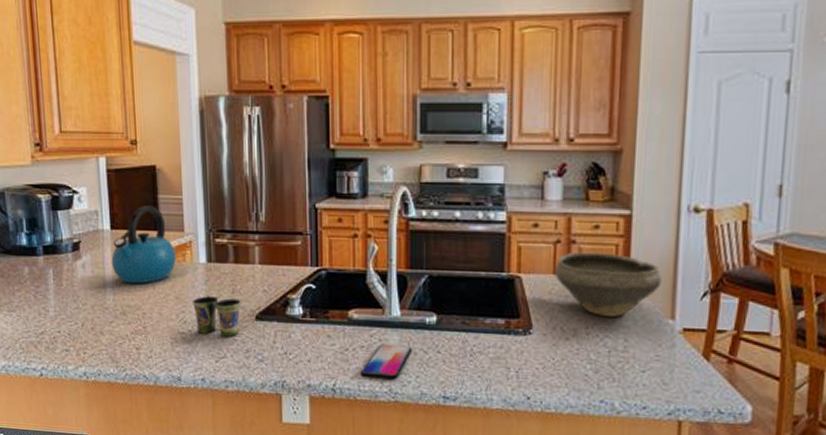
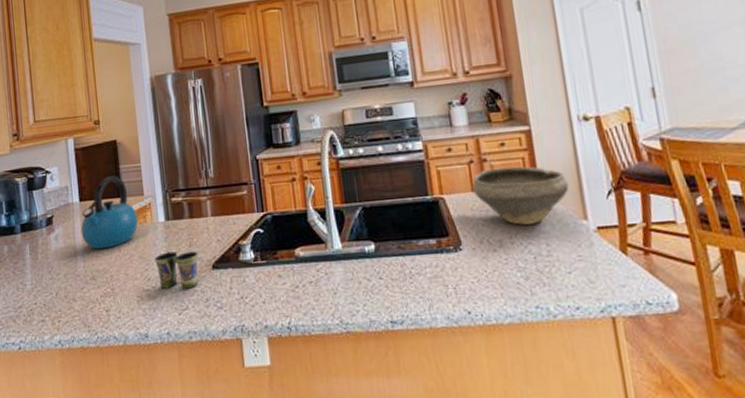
smartphone: present [360,344,413,380] -> none [312,276,357,312]

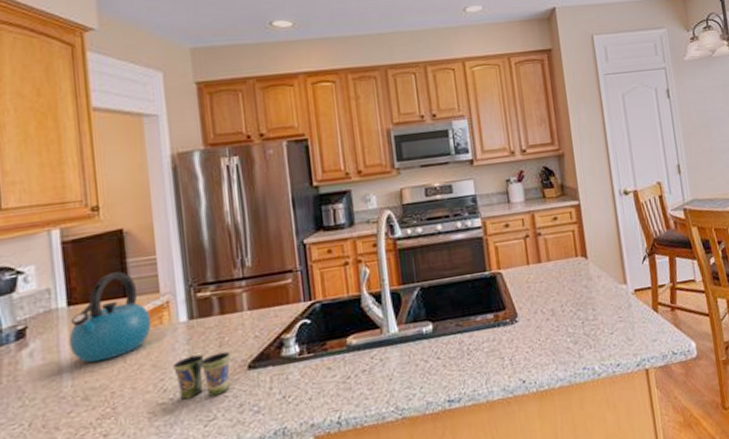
bowl: present [471,166,569,225] -> none [527,238,612,294]

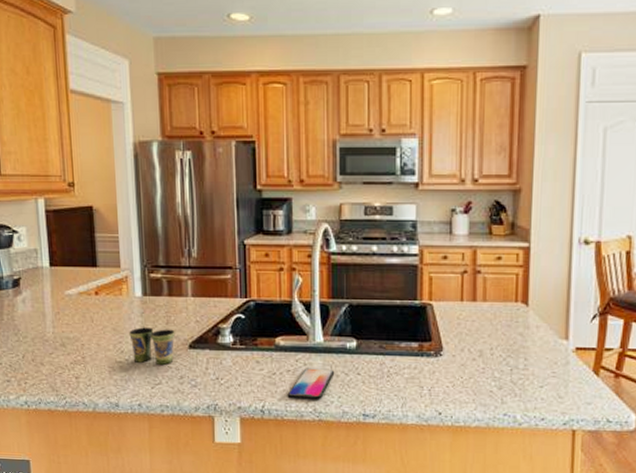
kettle: present [68,271,151,363] -> none [50,244,113,317]
smartphone: none [365,359,414,401] -> present [287,368,335,400]

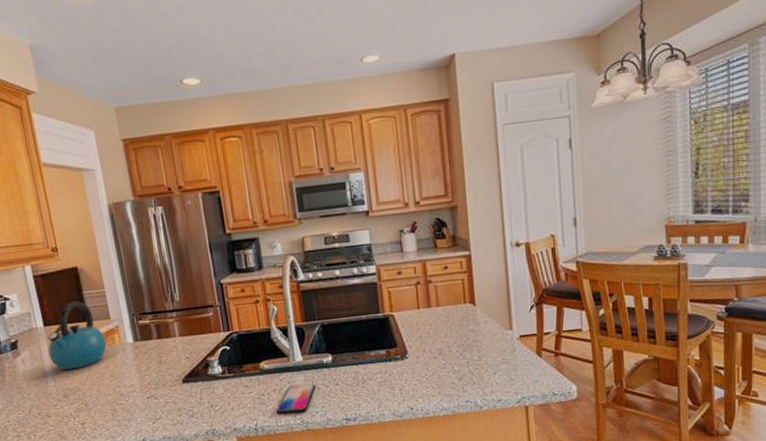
kettle: none [50,244,113,317] -> present [47,301,107,370]
cup: present [129,327,175,365] -> none [126,368,170,402]

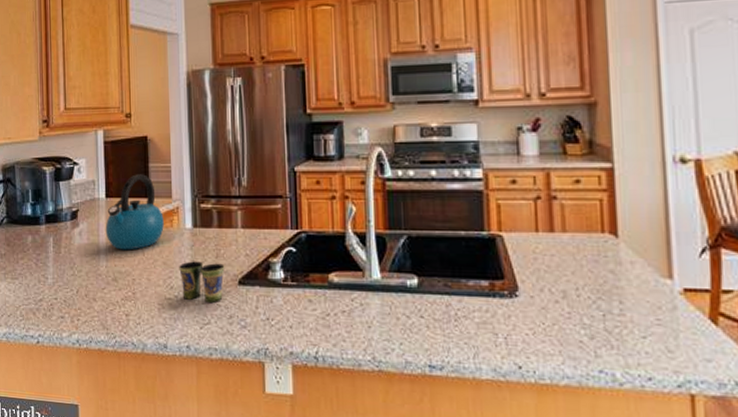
cup: none [126,368,170,402] -> present [179,261,225,303]
smartphone: present [276,383,316,415] -> none [343,309,395,347]

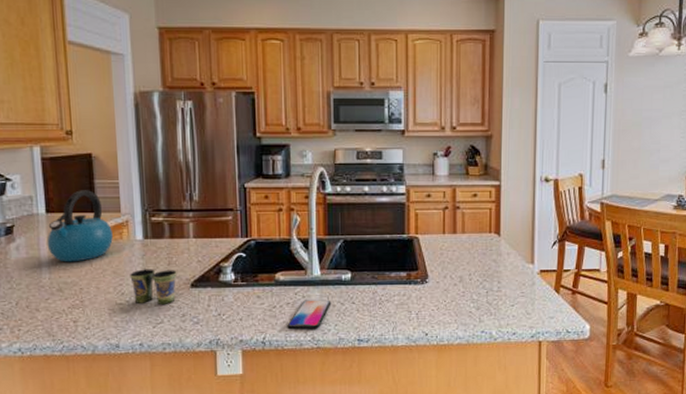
smartphone: none [343,309,395,347] -> present [287,300,332,330]

